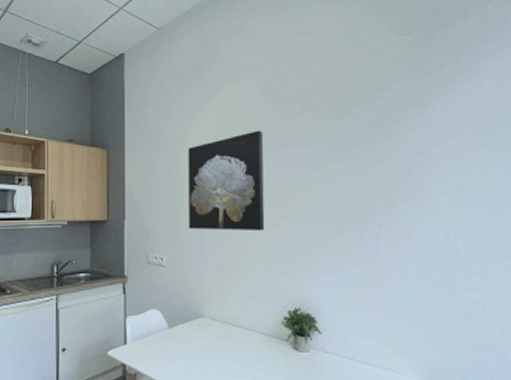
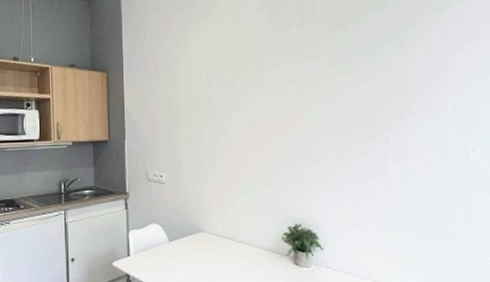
wall art: present [188,130,265,232] -> none [185,46,264,148]

